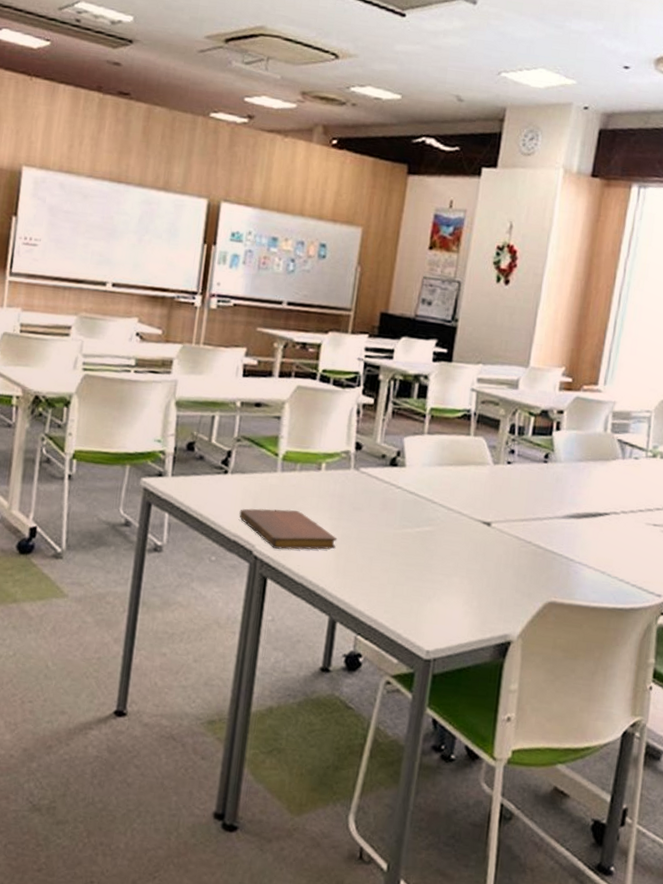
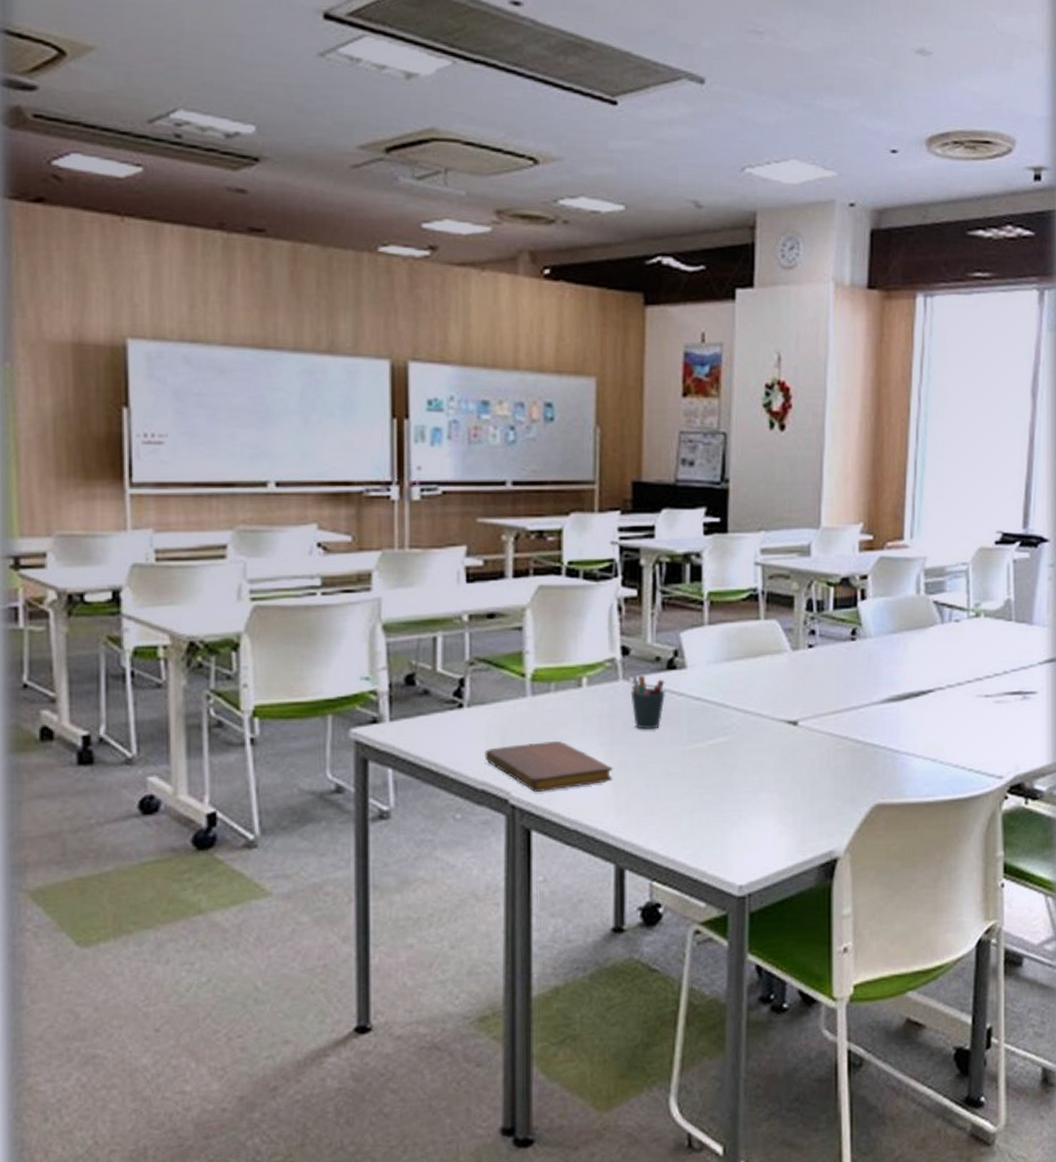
pen holder: none [358,466,387,512] -> present [630,674,666,730]

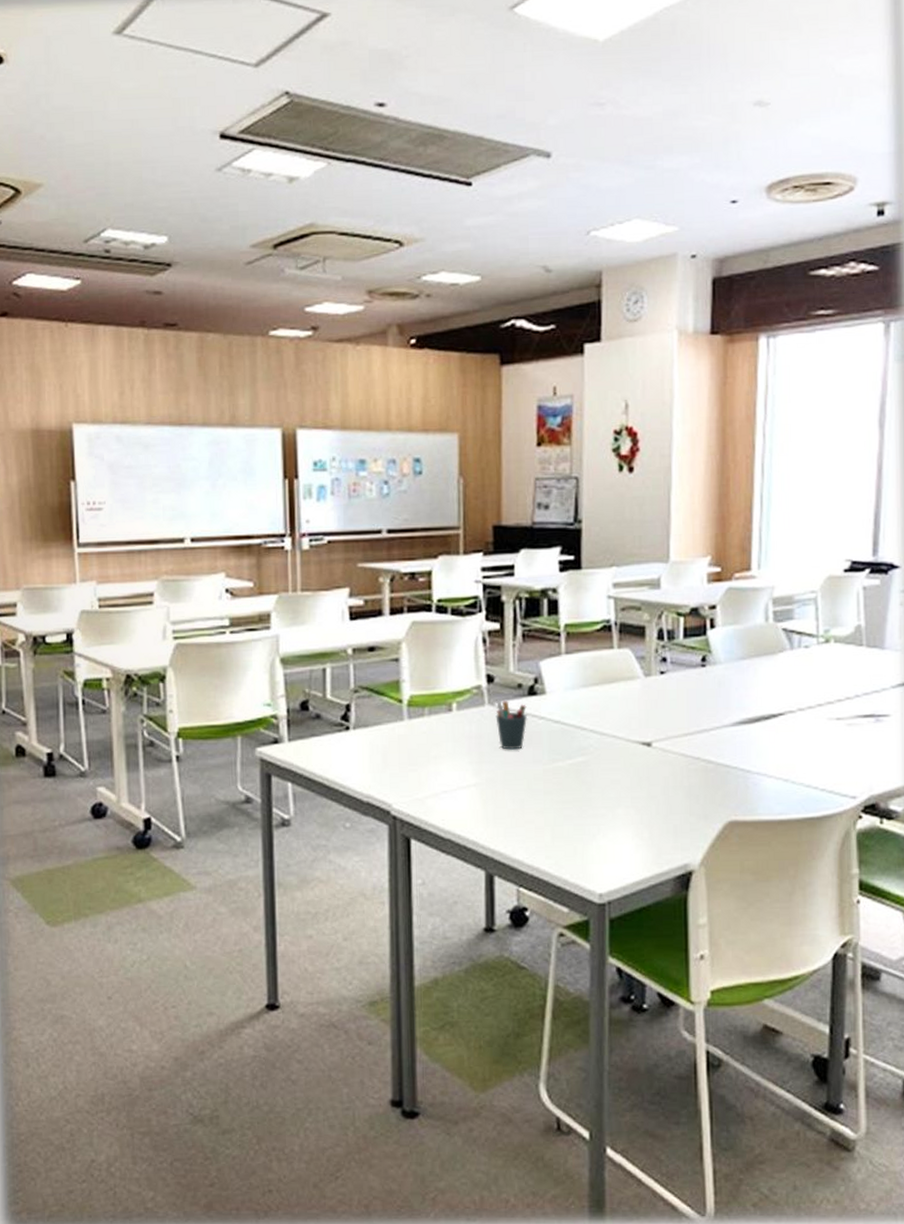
notebook: present [484,741,613,792] -> none [369,760,482,805]

